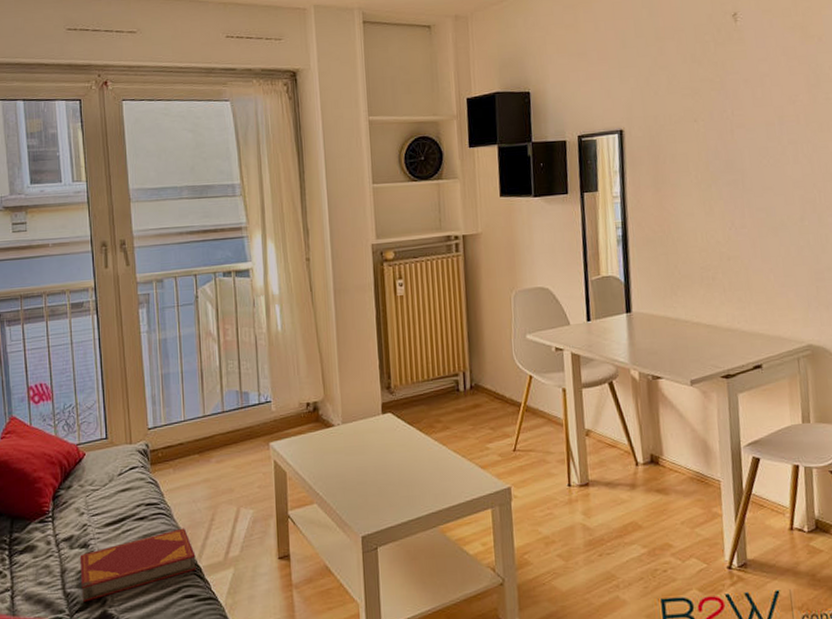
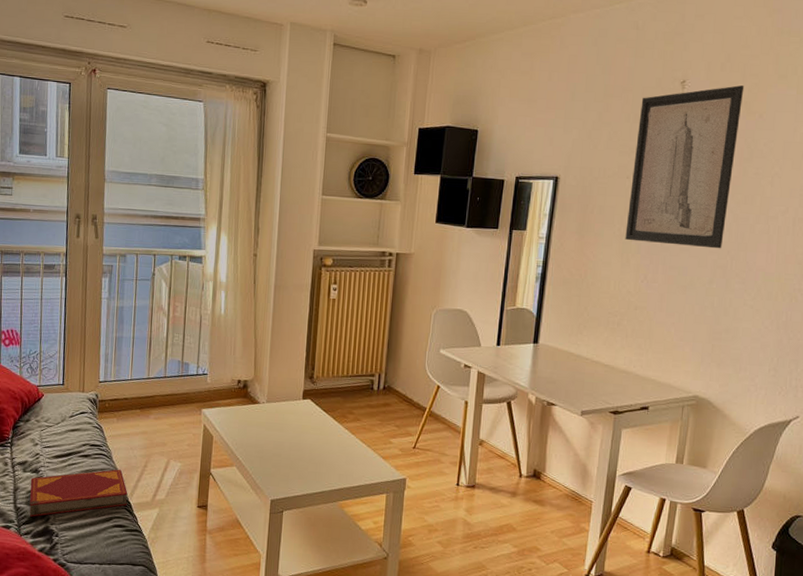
wall art: none [695,11,807,187] -> present [625,85,745,249]

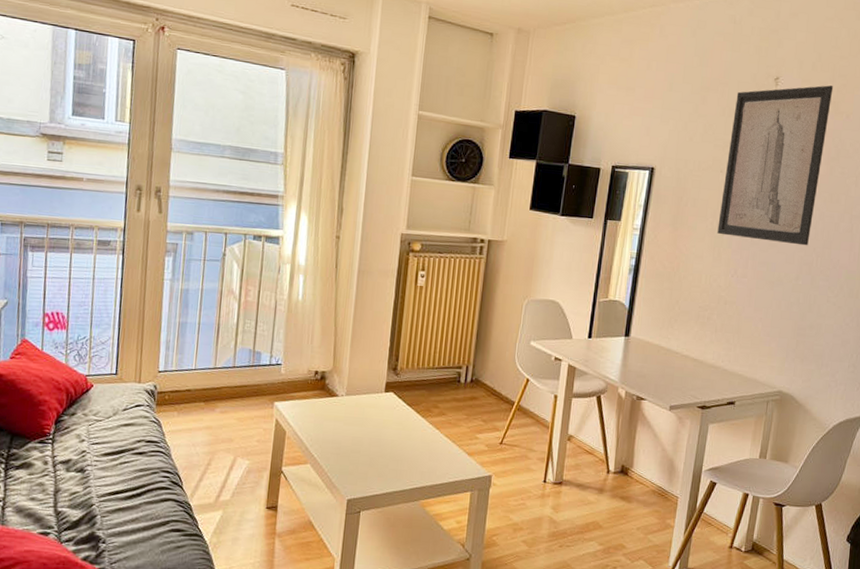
hardback book: present [29,469,128,517] -> none [72,467,188,522]

